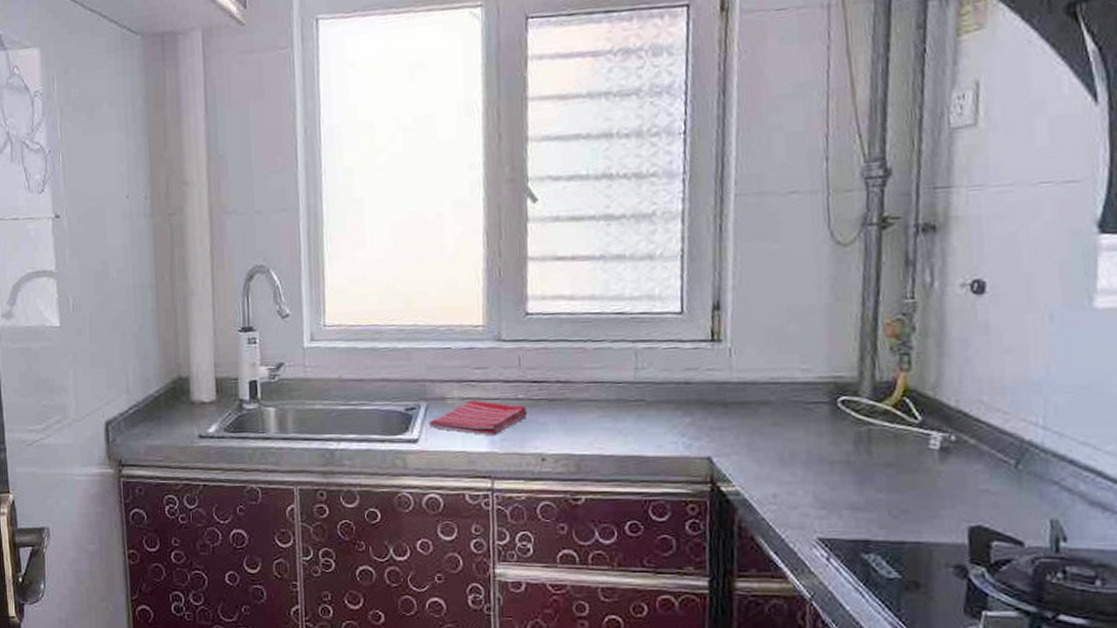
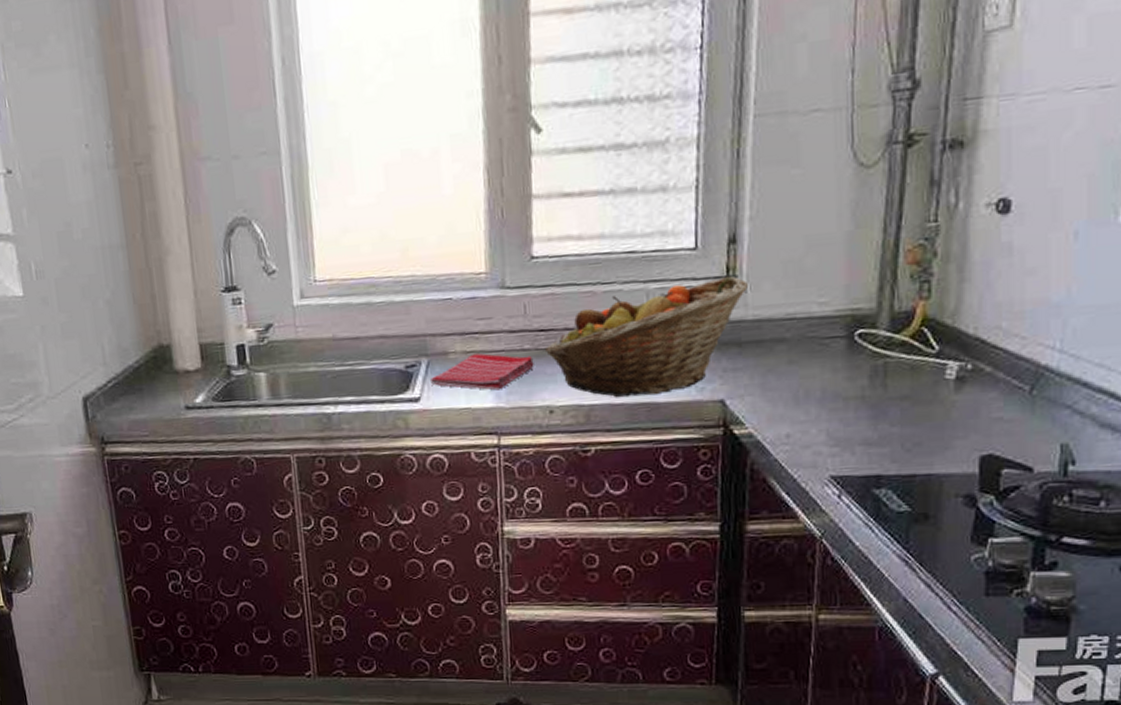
fruit basket: none [537,339,732,450] -> present [544,275,748,397]

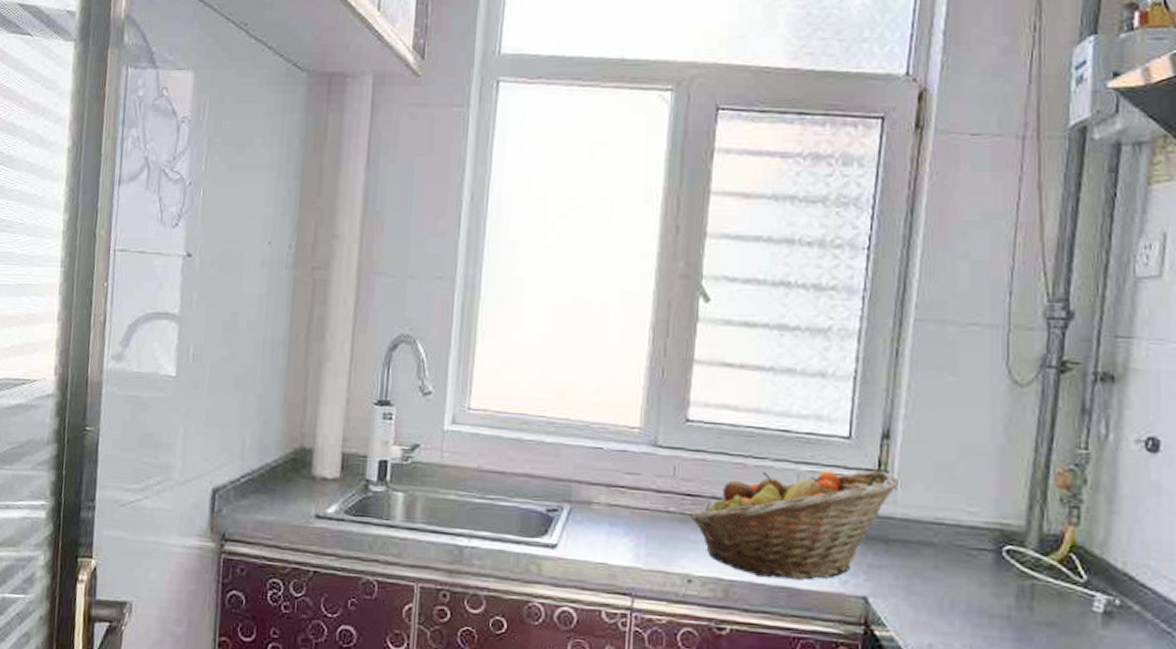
dish towel: present [429,353,534,391] -> none [569,508,678,550]

